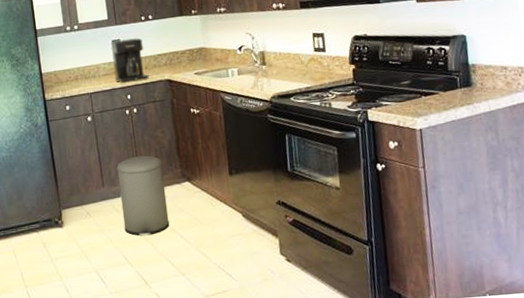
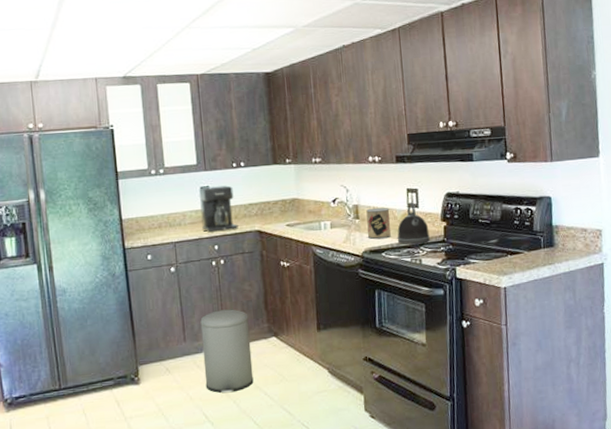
tin can: none [272,53,299,85] -> present [366,207,391,240]
kettle: none [305,46,340,89] -> present [397,202,431,244]

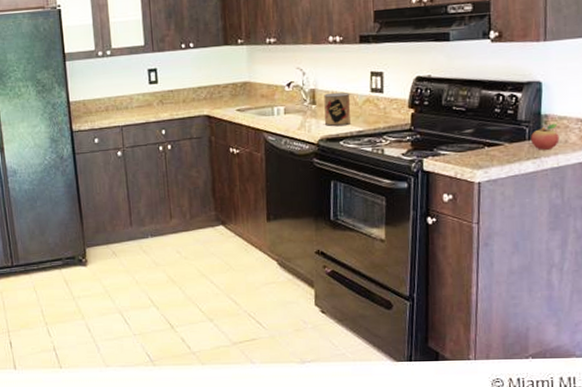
coffee maker: present [199,185,239,234] -> none [146,67,187,118]
pedal bin: present [200,309,254,394] -> none [146,195,200,279]
kettle: present [397,202,431,244] -> none [357,87,396,133]
fruit: none [545,233,569,257] -> present [531,123,560,150]

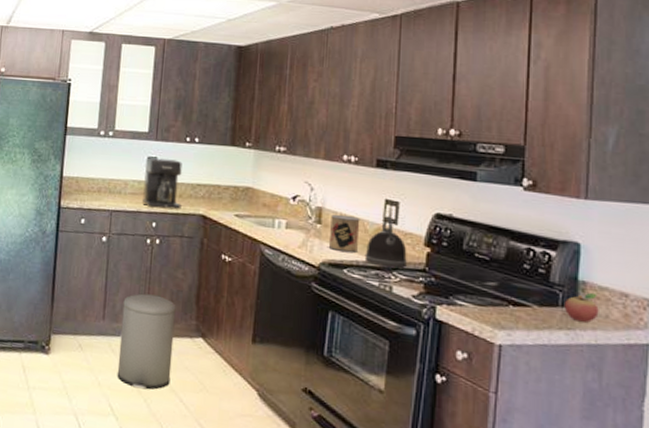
coffee maker: none [146,67,187,118] -> present [142,157,182,210]
pedal bin: none [146,195,200,279] -> present [117,293,176,390]
kettle: none [357,87,396,133] -> present [364,216,408,268]

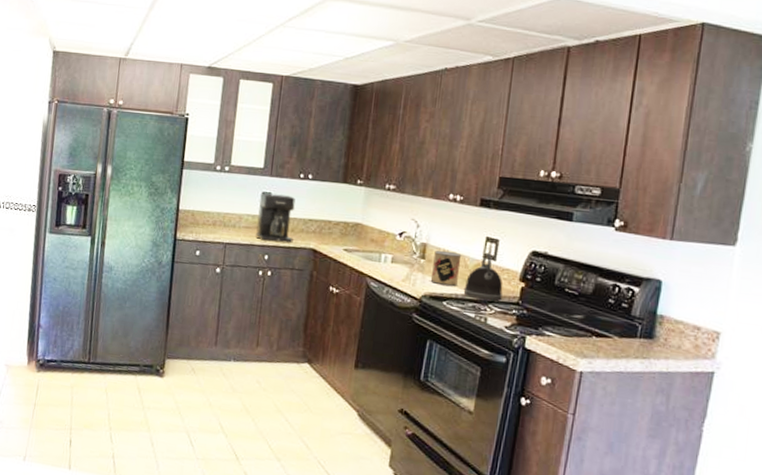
pedal bin: present [117,293,176,390] -> none [227,322,285,410]
fruit: present [565,292,599,323] -> none [642,325,673,353]

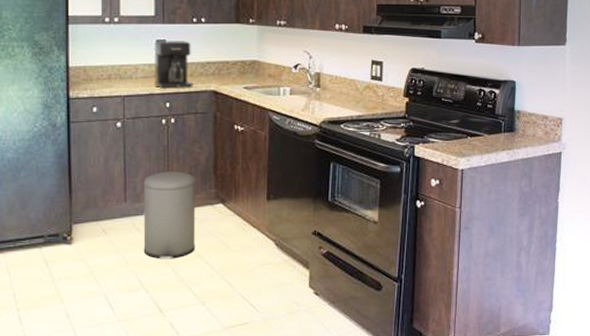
pedal bin: none [227,322,285,410] -> present [143,171,196,260]
tin can: present [431,250,462,287] -> none [328,77,352,110]
kettle: present [463,252,504,301] -> none [357,75,392,118]

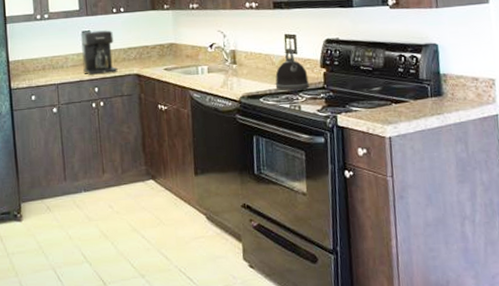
pedal bin: present [143,171,196,260] -> none [80,150,131,234]
kettle: none [357,75,392,118] -> present [275,48,310,91]

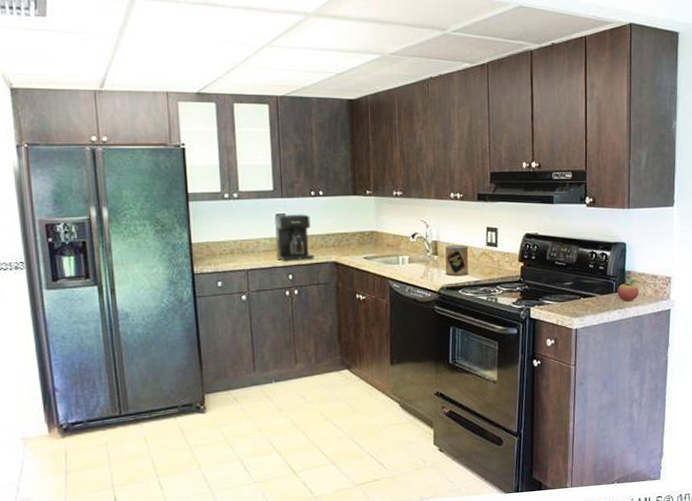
tin can: none [243,53,269,85] -> present [445,244,469,277]
kettle: present [275,48,310,91] -> none [474,241,508,283]
fruit: none [433,81,459,107] -> present [617,278,639,302]

